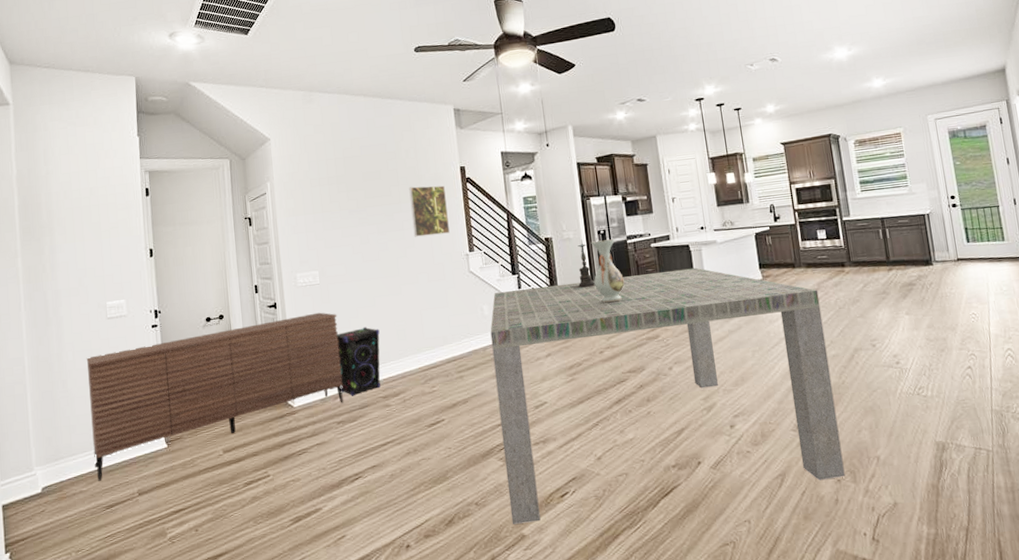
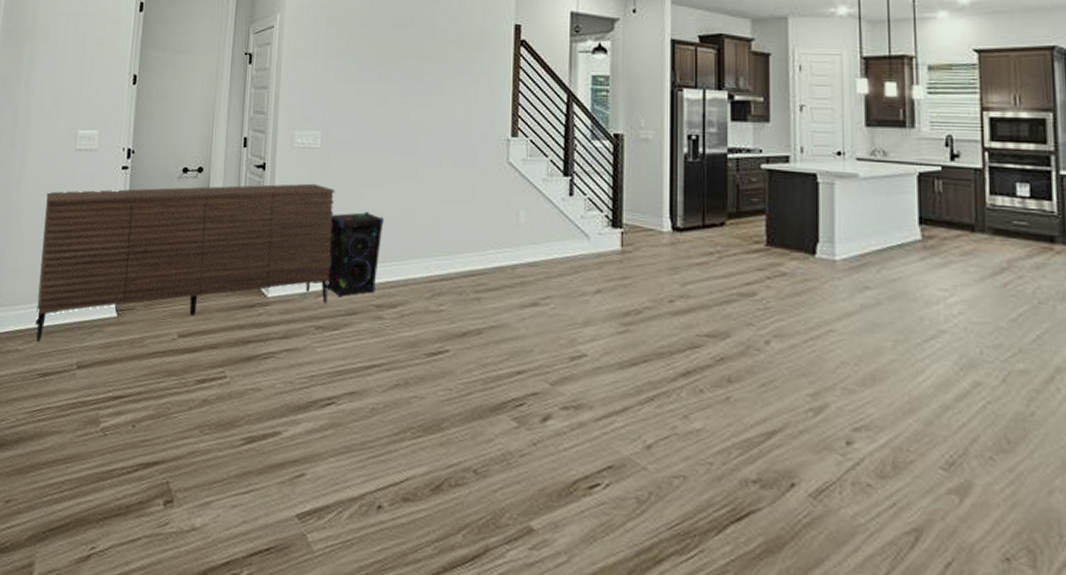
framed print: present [409,185,450,237] -> none [444,42,492,108]
dining table: present [490,267,845,524] -> none [518,196,1019,556]
candle holder: present [571,239,596,289] -> none [641,143,676,211]
vase: present [591,238,624,303] -> none [674,147,716,236]

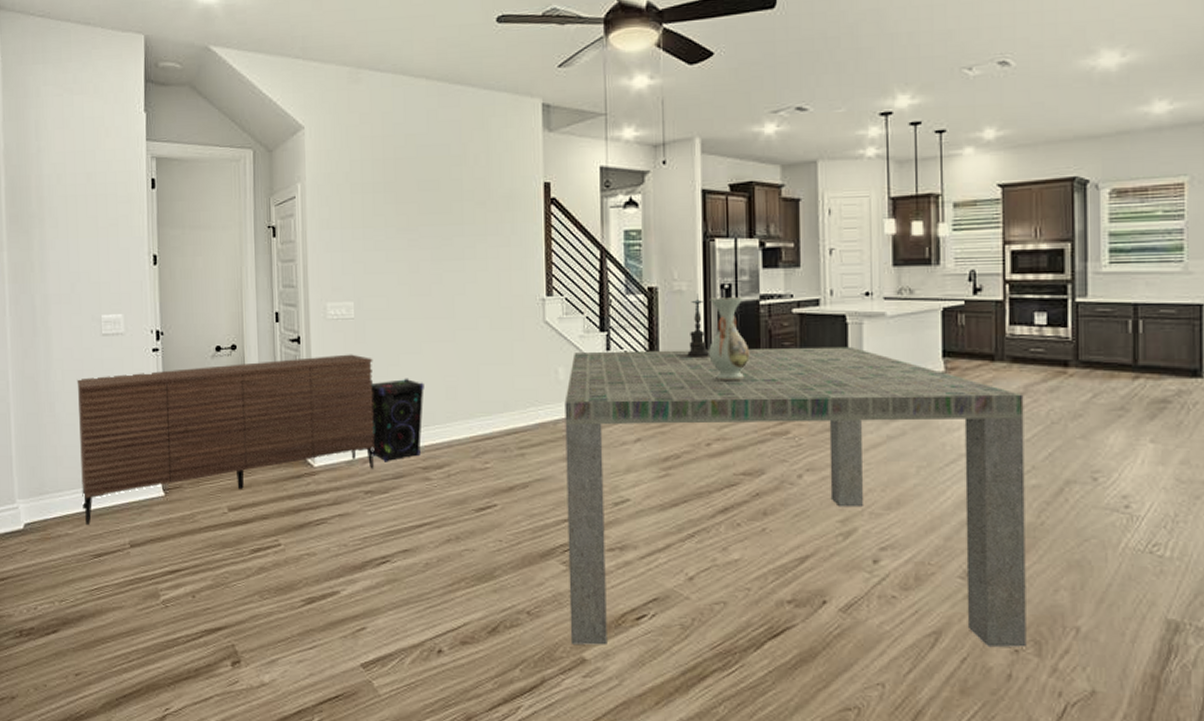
dining table: none [518,196,1019,556] -> present [564,346,1027,648]
candle holder: none [641,143,676,211] -> present [677,293,711,359]
vase: none [674,147,716,236] -> present [709,296,750,381]

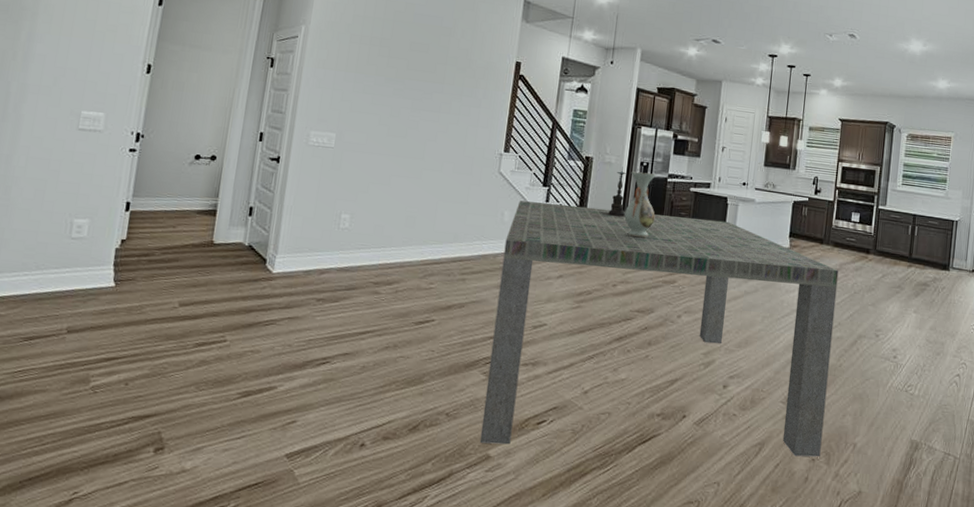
sideboard: present [76,354,376,525] -> none [21,167,345,308]
speaker: present [371,378,424,462] -> none [329,204,388,275]

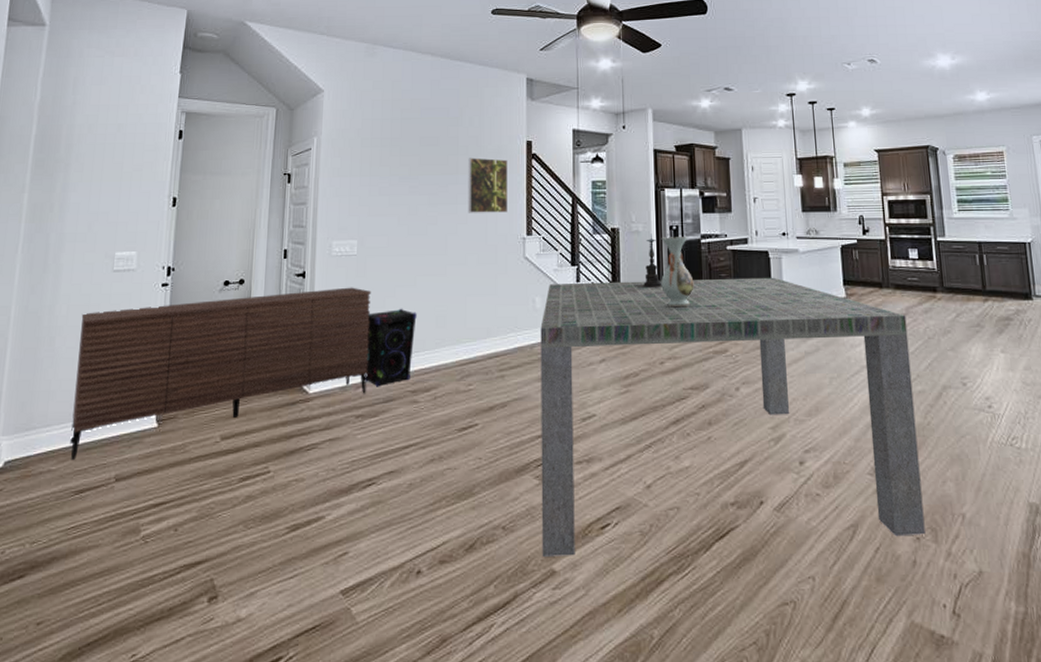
sideboard: none [21,167,345,308] -> present [70,287,372,460]
speaker: none [329,204,388,275] -> present [365,308,417,387]
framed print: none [449,69,495,128] -> present [468,157,507,213]

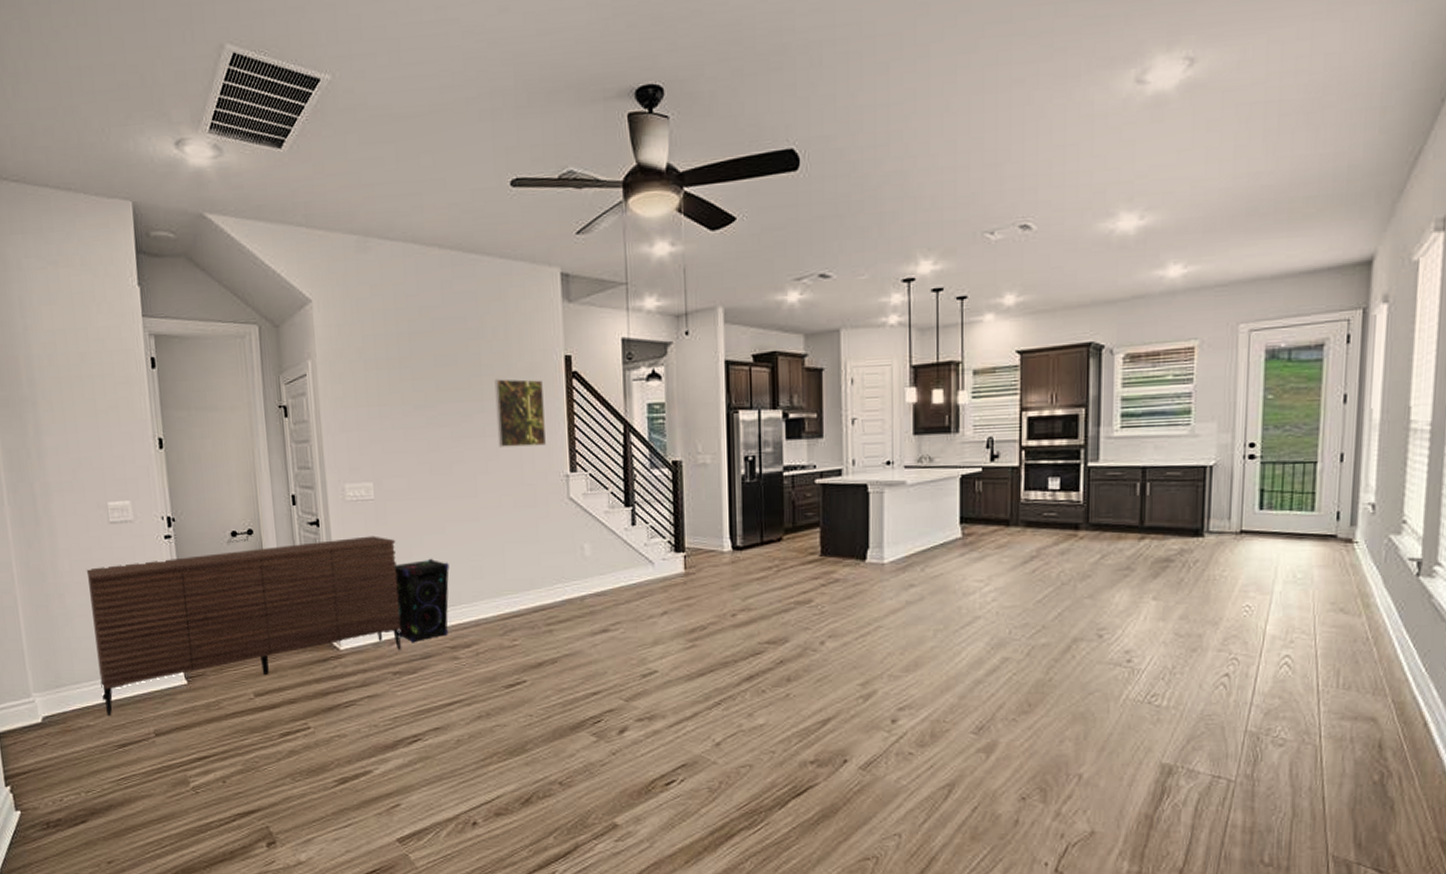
dining table: present [540,277,926,557] -> none [591,515,1036,811]
candle holder: present [635,233,663,289] -> none [702,466,735,532]
vase: present [661,235,694,308] -> none [733,467,774,553]

